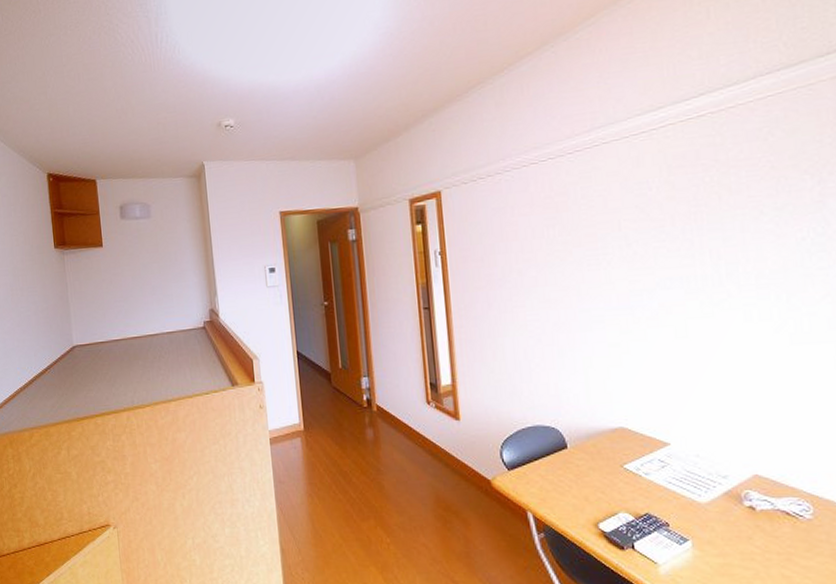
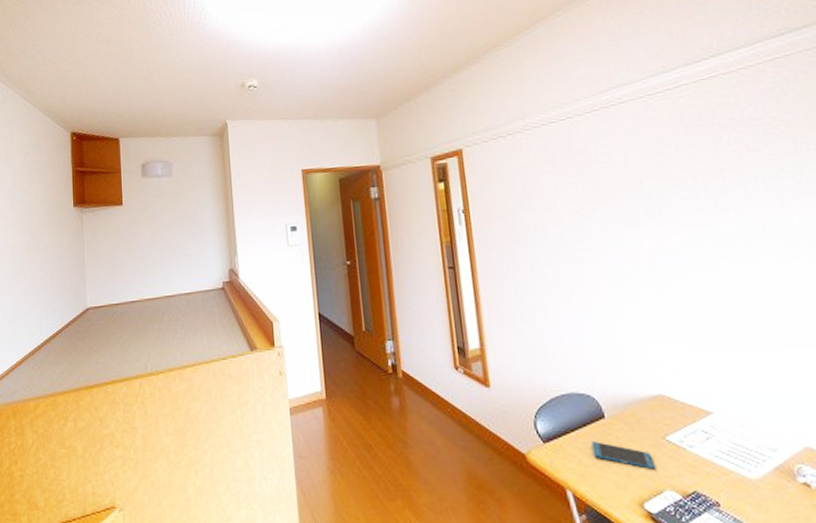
smartphone: none [553,469,613,494] -> present [591,441,656,469]

